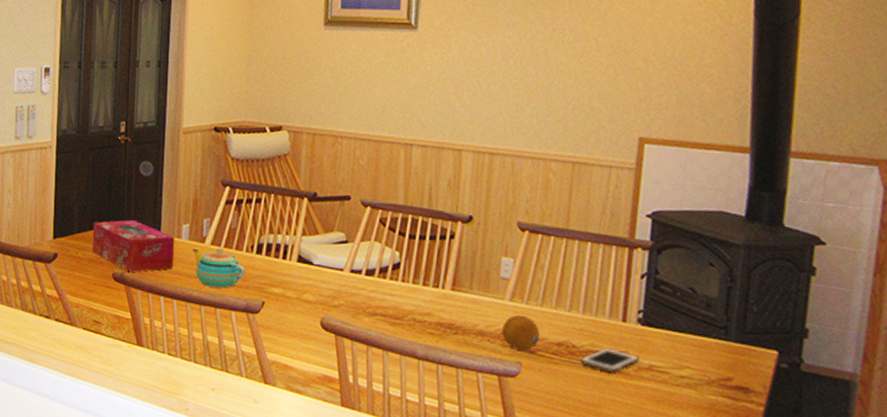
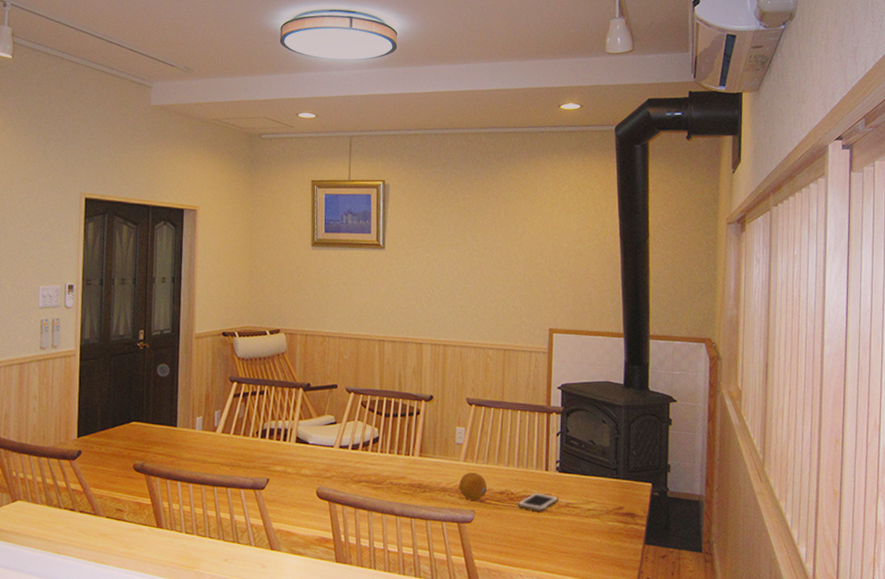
tissue box: present [92,220,175,272] -> none [114,416,190,462]
teapot: present [192,248,245,288] -> none [205,435,251,470]

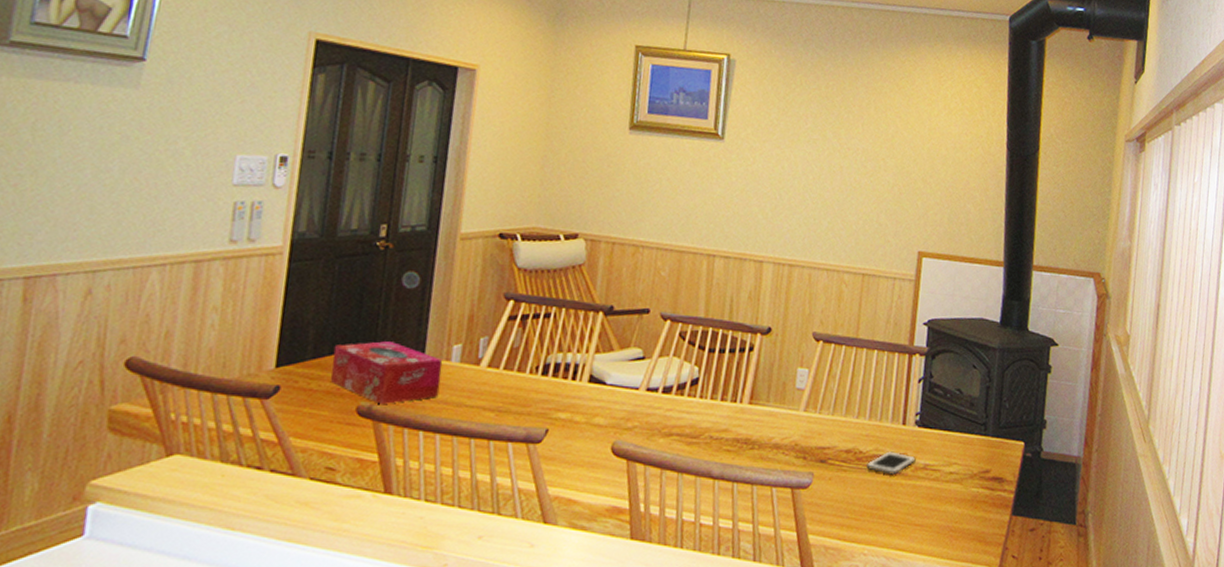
tissue box: none [114,416,190,462] -> present [330,341,443,404]
fruit: present [459,472,487,501] -> none [796,424,831,461]

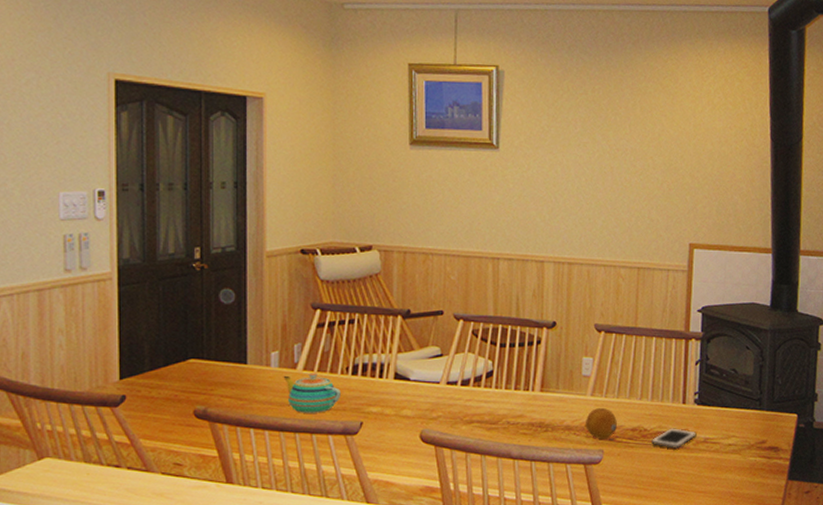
tissue box: present [330,341,443,404] -> none [167,352,264,407]
teapot: none [464,370,527,417] -> present [283,373,341,413]
fruit: none [796,424,831,461] -> present [586,407,617,439]

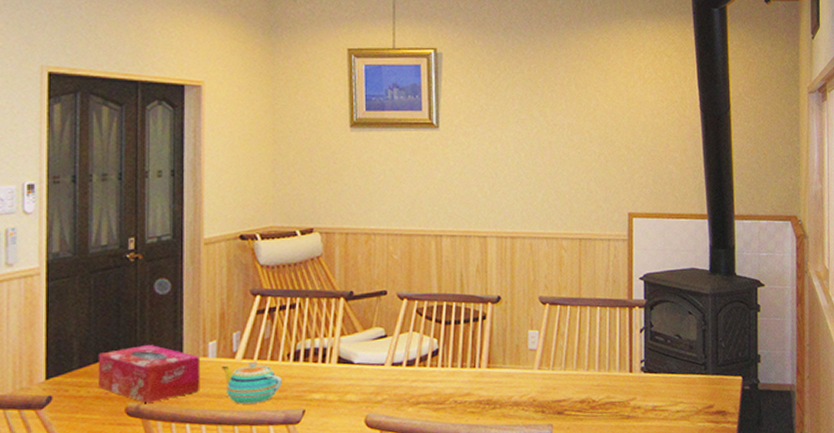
tissue box: none [167,352,264,407] -> present [97,345,201,403]
fruit: present [586,407,617,439] -> none [534,380,565,414]
cell phone: present [651,428,697,449] -> none [600,397,645,419]

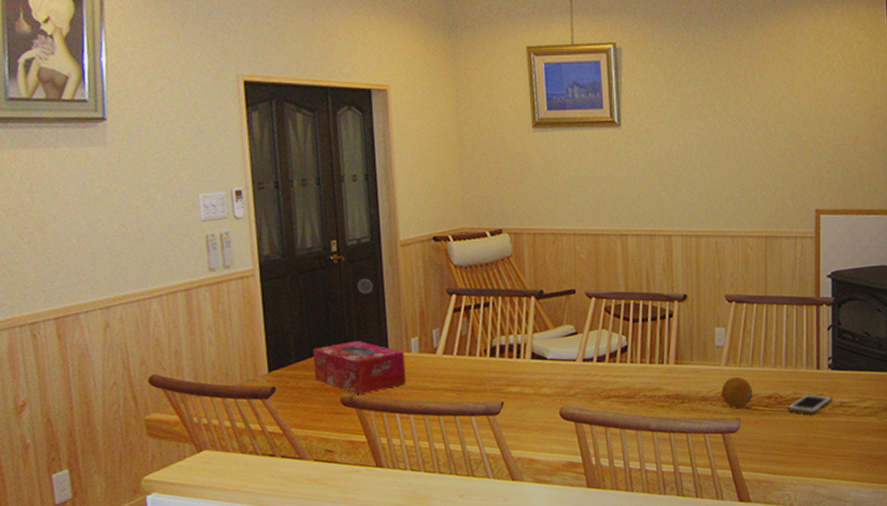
teapot: present [221,361,282,404] -> none [424,356,481,396]
fruit: none [534,380,565,414] -> present [721,376,752,408]
cell phone: none [600,397,645,419] -> present [788,393,832,414]

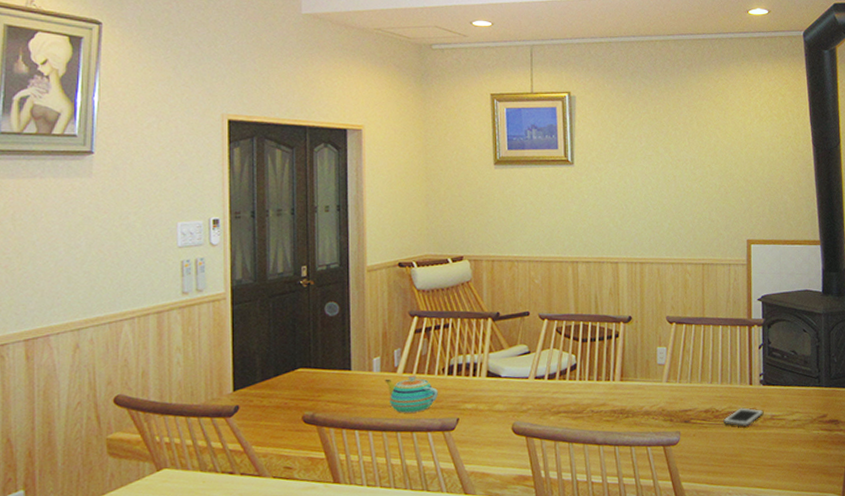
tissue box: present [312,341,407,394] -> none [277,361,367,412]
teapot: none [424,356,481,396] -> present [385,375,438,413]
fruit: present [721,376,752,408] -> none [663,392,691,422]

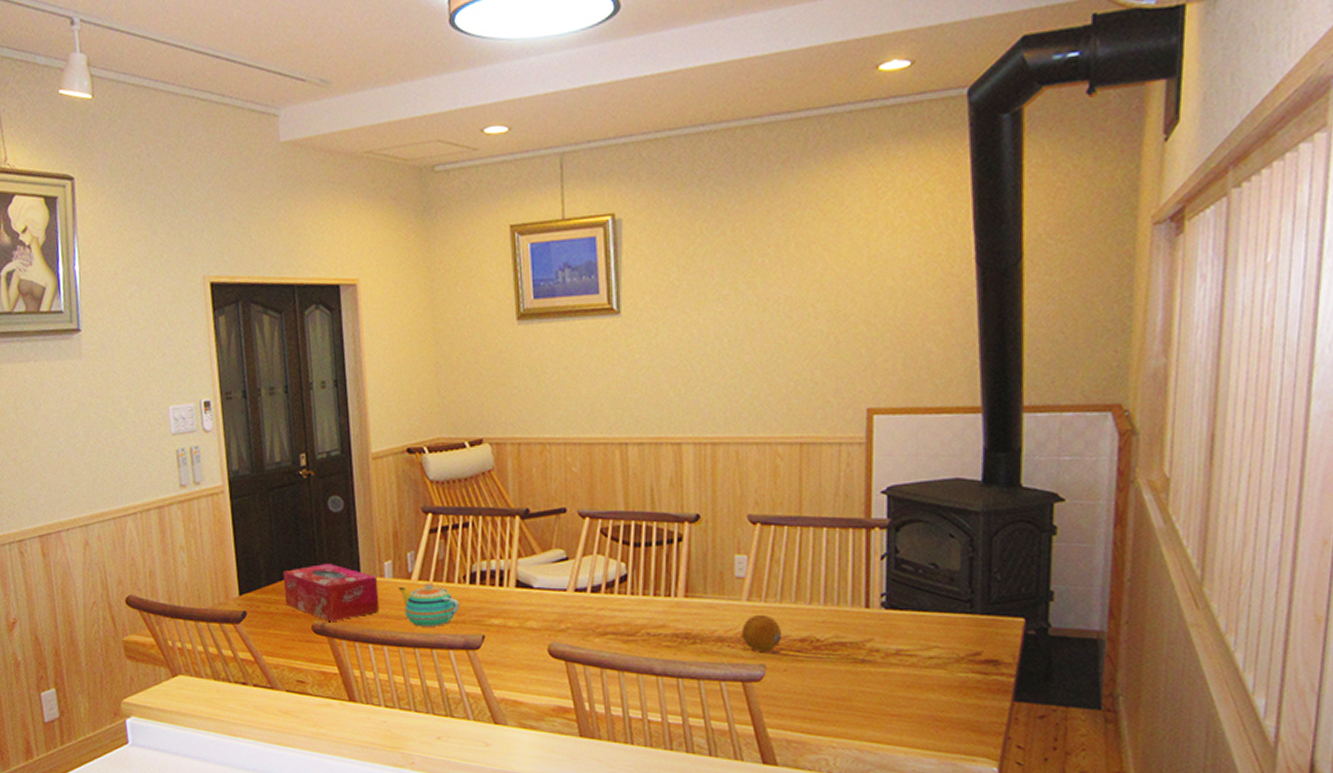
tissue box: none [277,361,367,412] -> present [282,564,380,621]
fruit: none [663,392,691,422] -> present [742,614,781,652]
cell phone: present [723,407,764,427] -> none [826,637,886,663]

